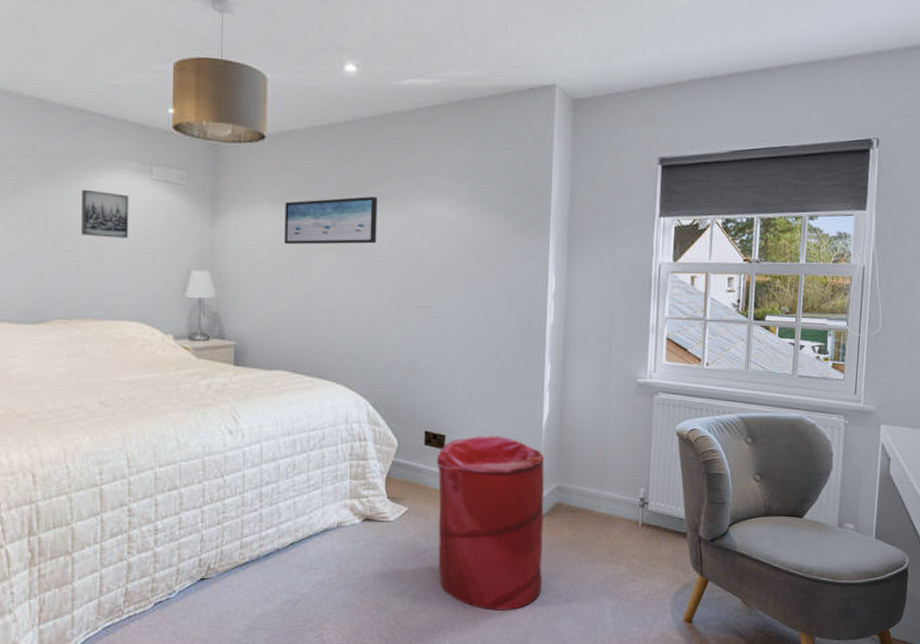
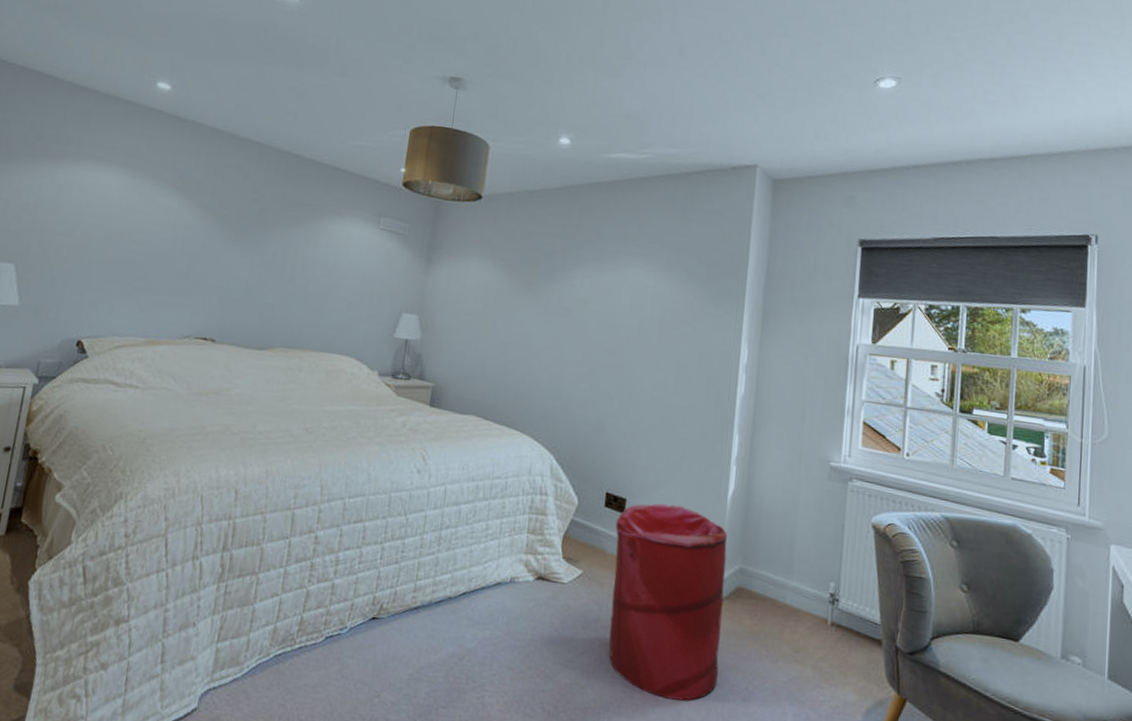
wall art: present [80,189,129,239] -> none [311,233,357,280]
wall art: present [284,196,378,245] -> none [489,256,579,302]

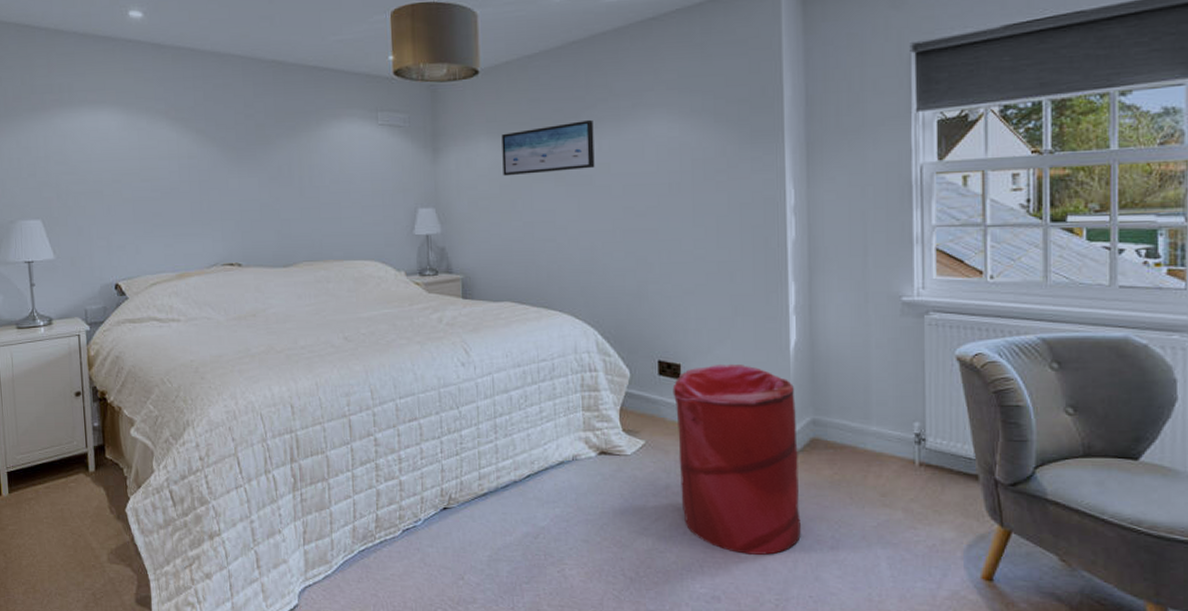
wall art: none [489,256,579,302] -> present [501,119,595,176]

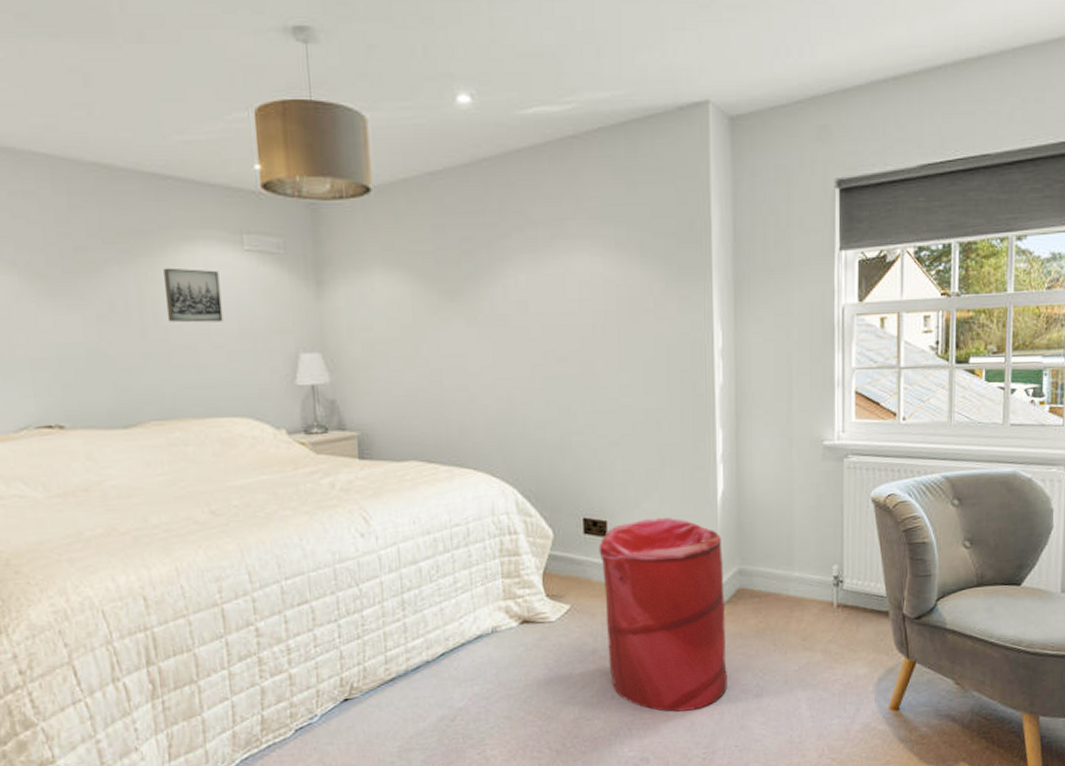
wall art: none [318,139,360,183] -> present [164,267,223,323]
wall art: present [501,119,595,176] -> none [401,250,511,316]

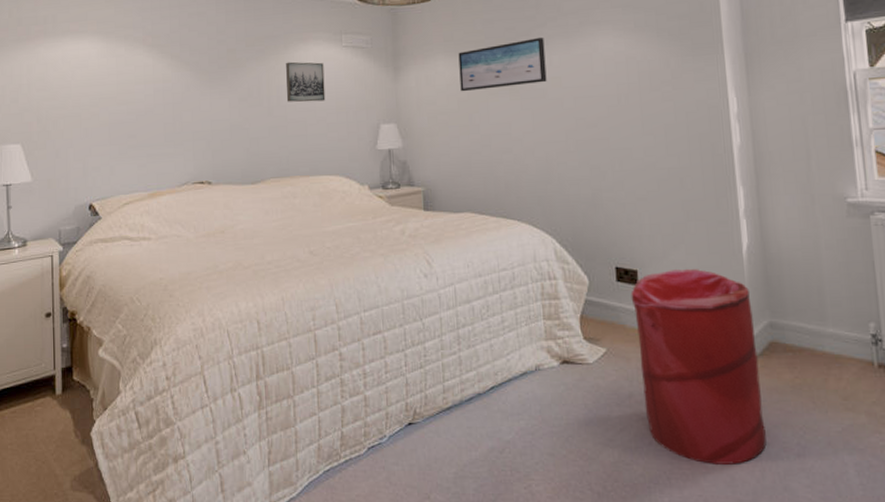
wall art: none [401,250,511,316] -> present [458,37,547,92]

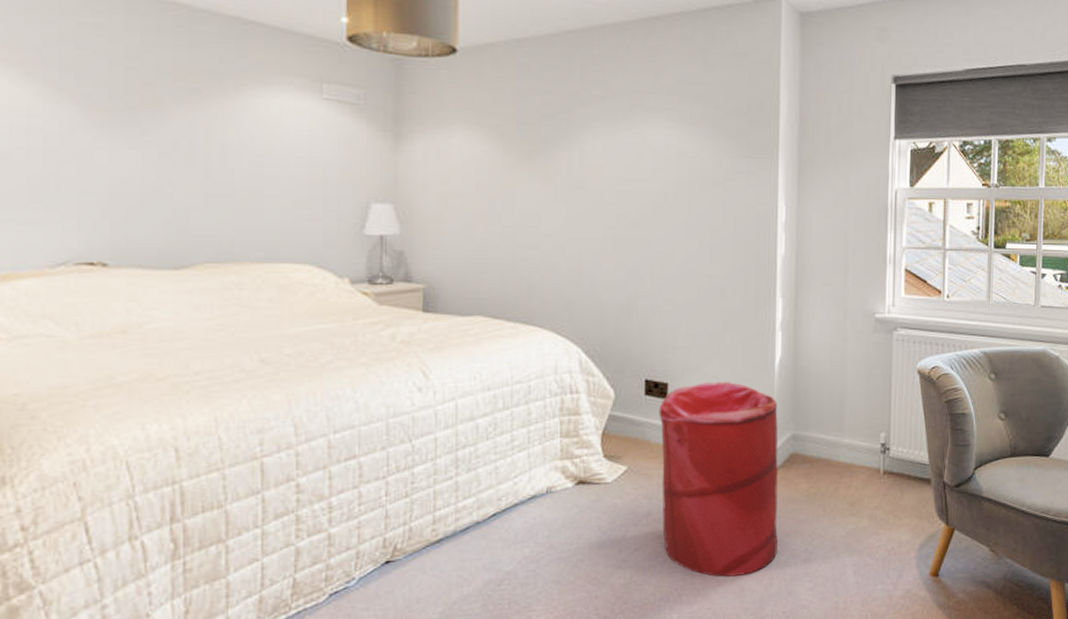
wall art: present [286,61,326,102] -> none [234,110,294,167]
wall art: present [458,37,547,92] -> none [481,117,588,173]

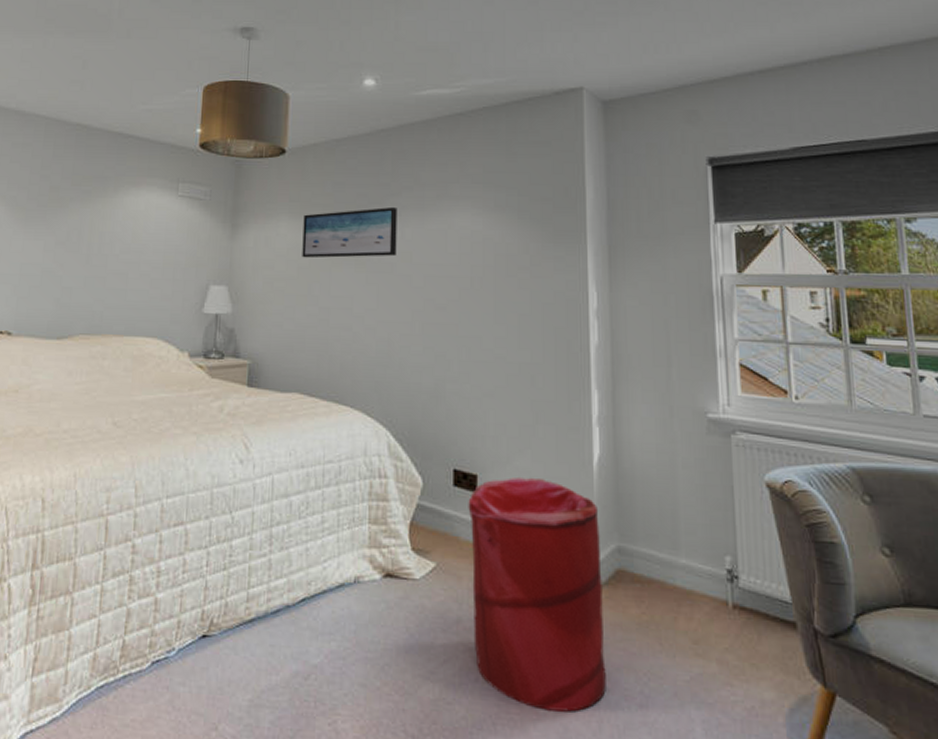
wall art: none [481,117,588,173] -> present [302,206,397,258]

